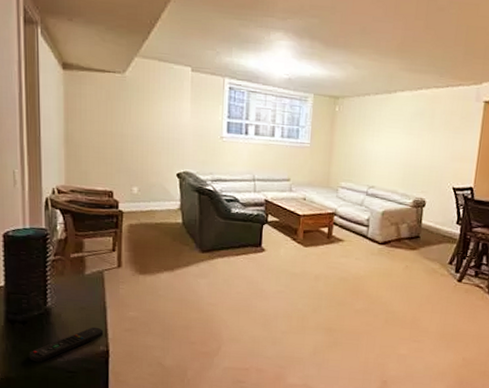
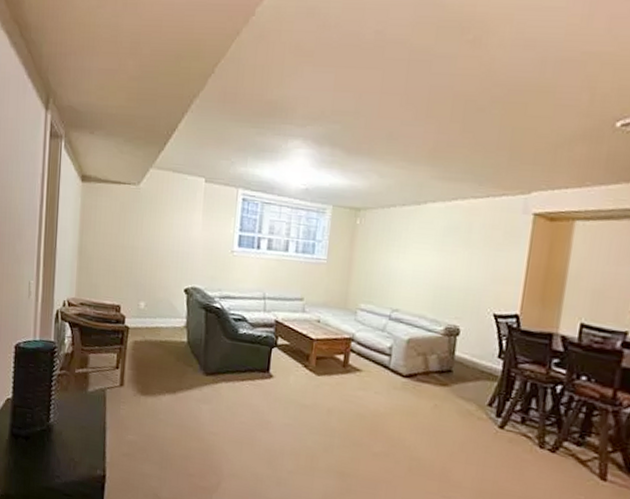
remote control: present [29,327,104,362] -> none [28,448,102,482]

